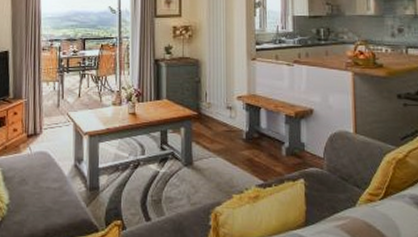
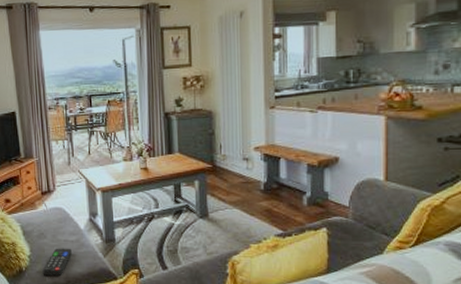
remote control: none [20,196,53,227] -> present [42,248,72,276]

